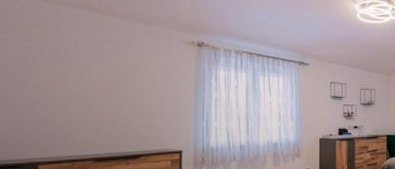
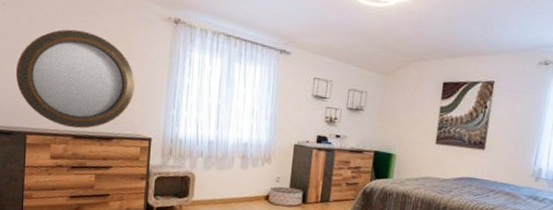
home mirror: none [21,58,161,152] -> present [15,29,135,129]

